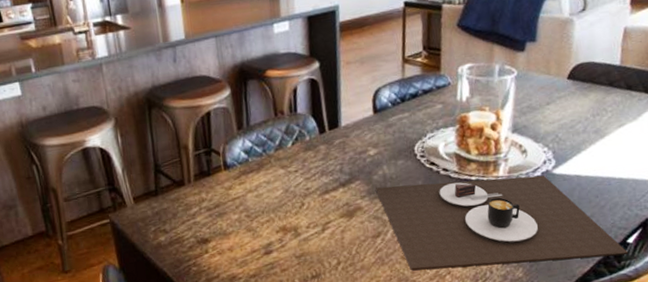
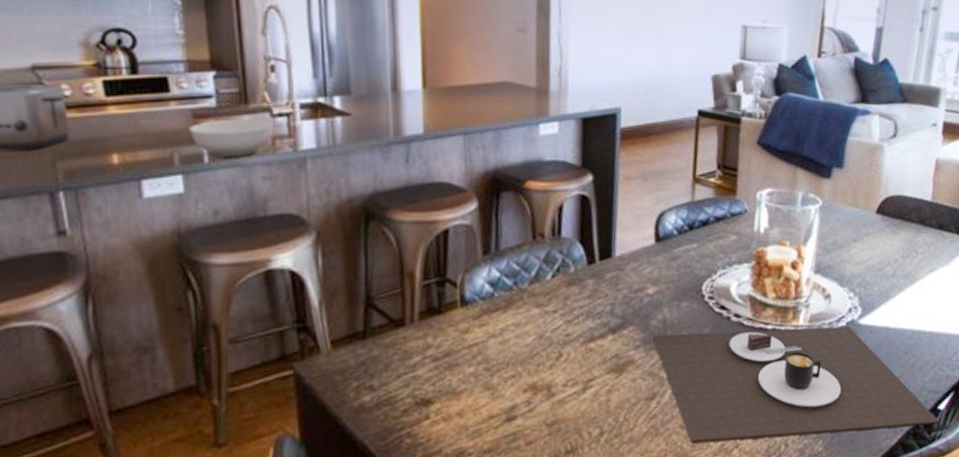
bowl: none [19,36,77,67] -> present [189,118,275,157]

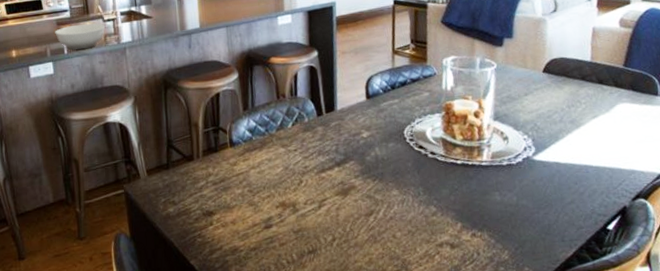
place setting: present [653,325,940,444] -> none [368,161,610,250]

